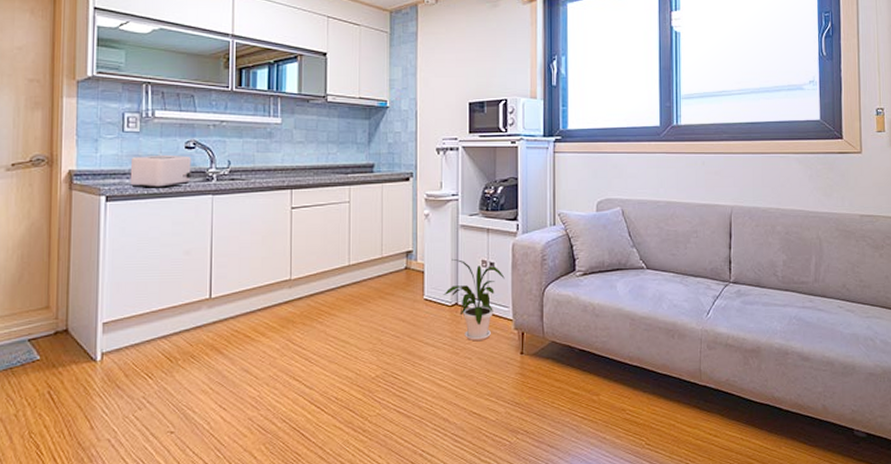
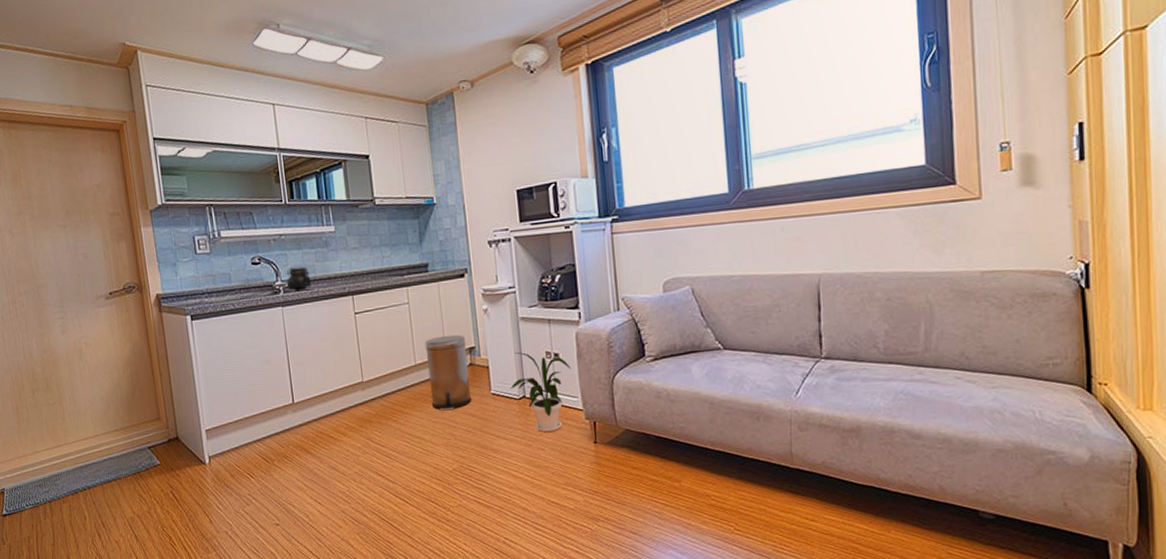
toaster: present [130,154,193,189] -> none [207,271,262,306]
jar: none [221,155,249,178] -> present [286,266,312,289]
pedal bin: none [361,237,404,315] -> present [425,334,471,411]

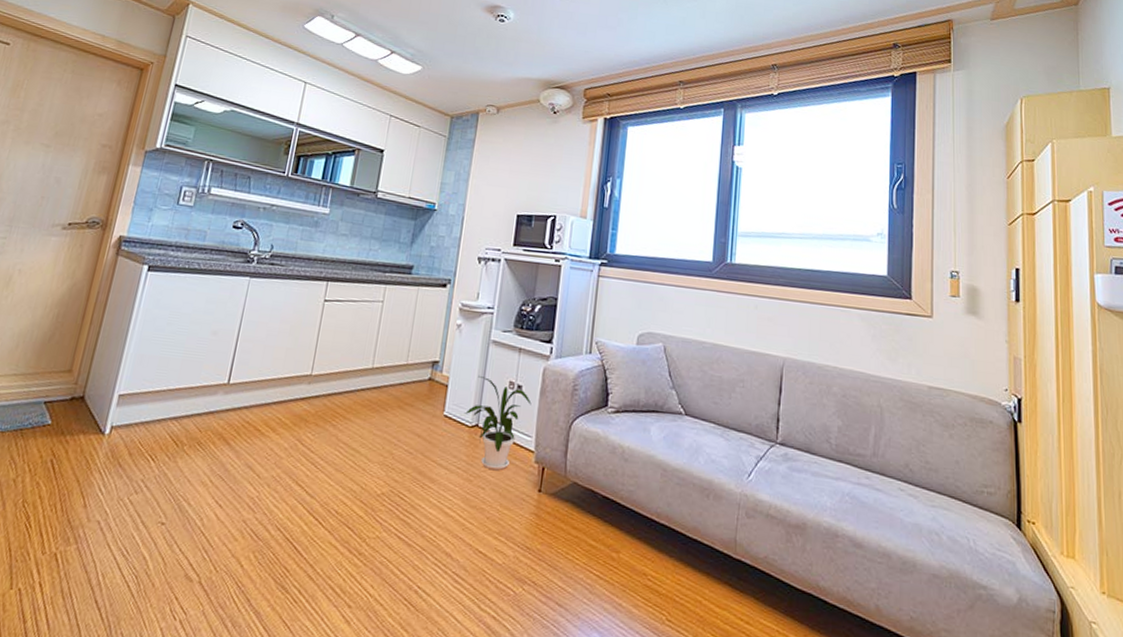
jar: present [286,266,312,289] -> none [262,239,290,264]
pedal bin: present [425,334,471,411] -> none [378,342,432,426]

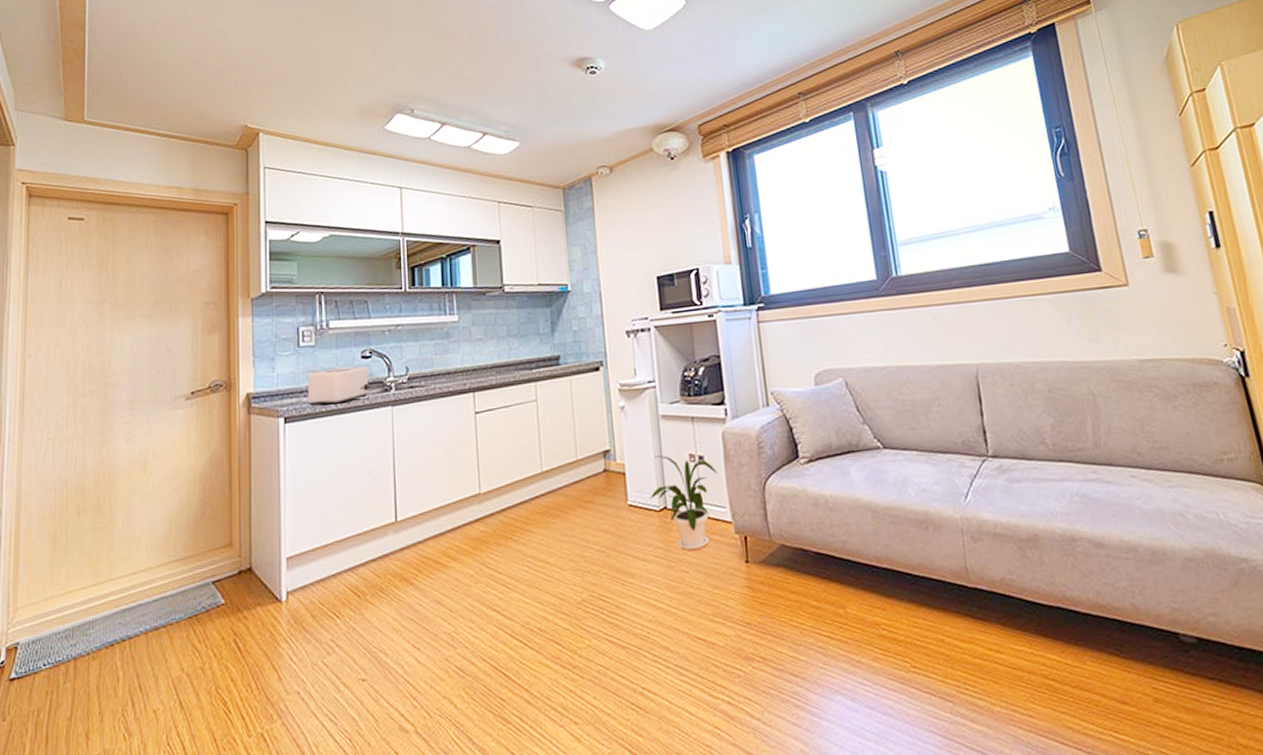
toaster: none [174,230,237,266] -> present [307,366,370,407]

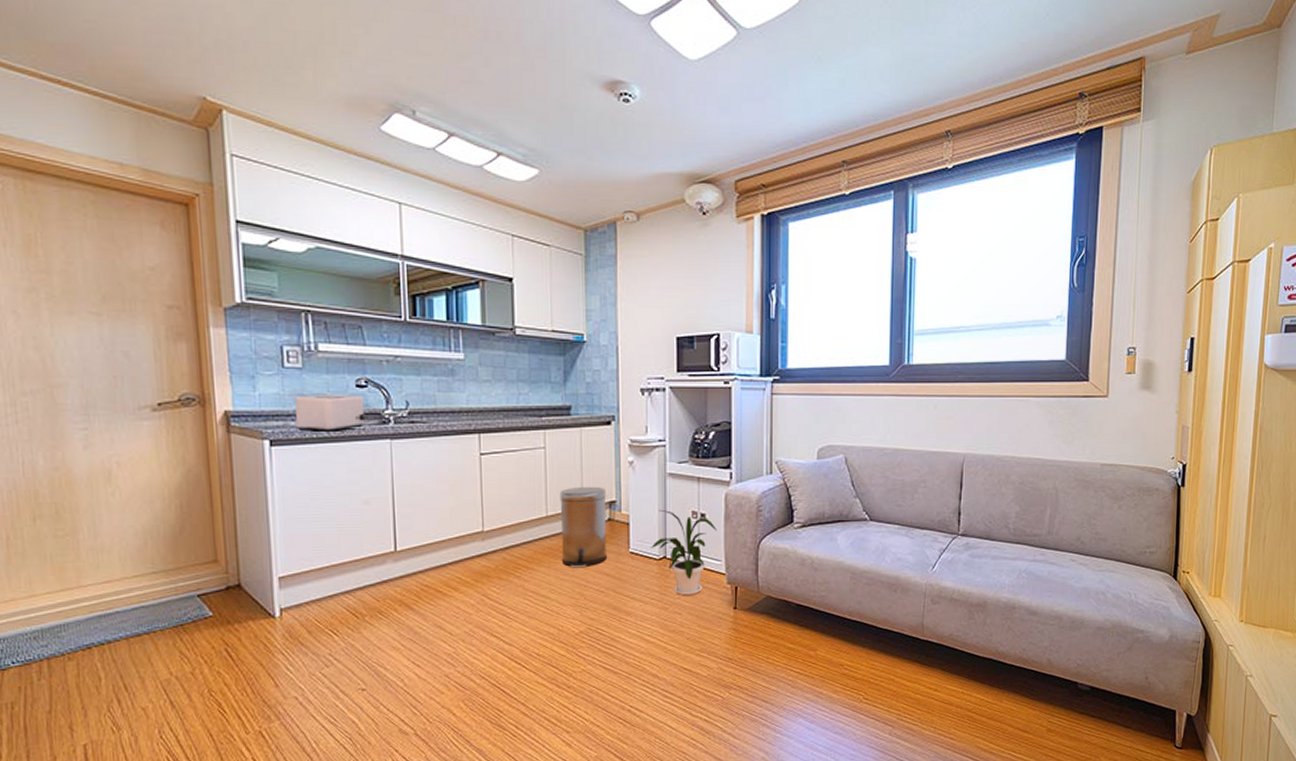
pedal bin: none [553,436,605,528] -> present [559,486,607,568]

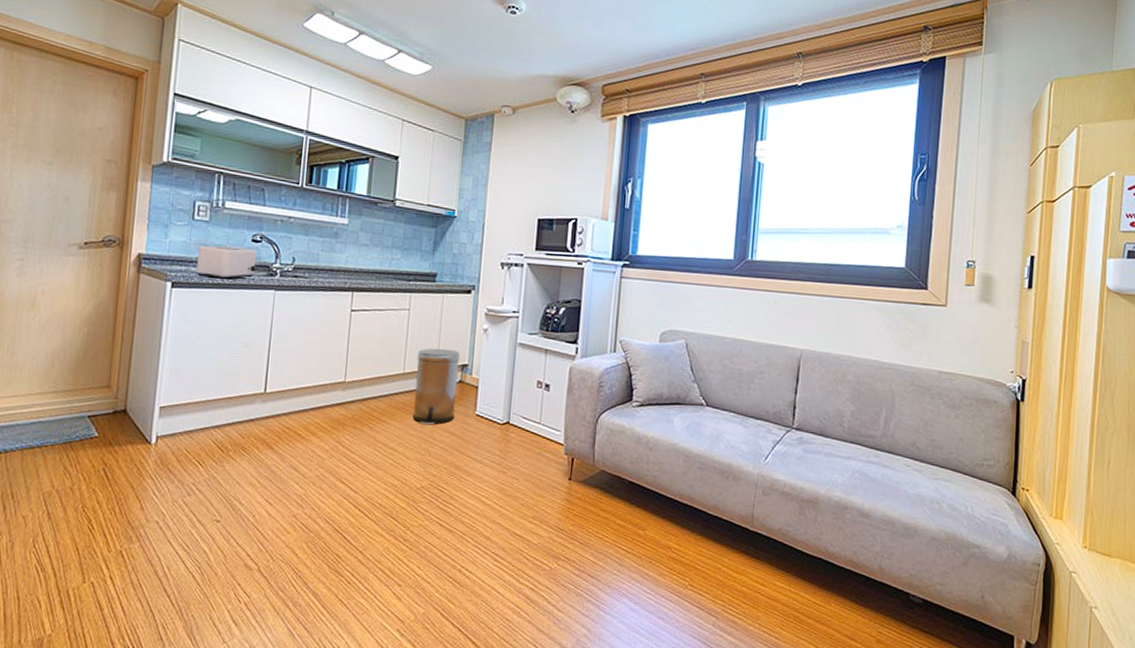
house plant: present [649,509,717,596] -> none [494,376,559,463]

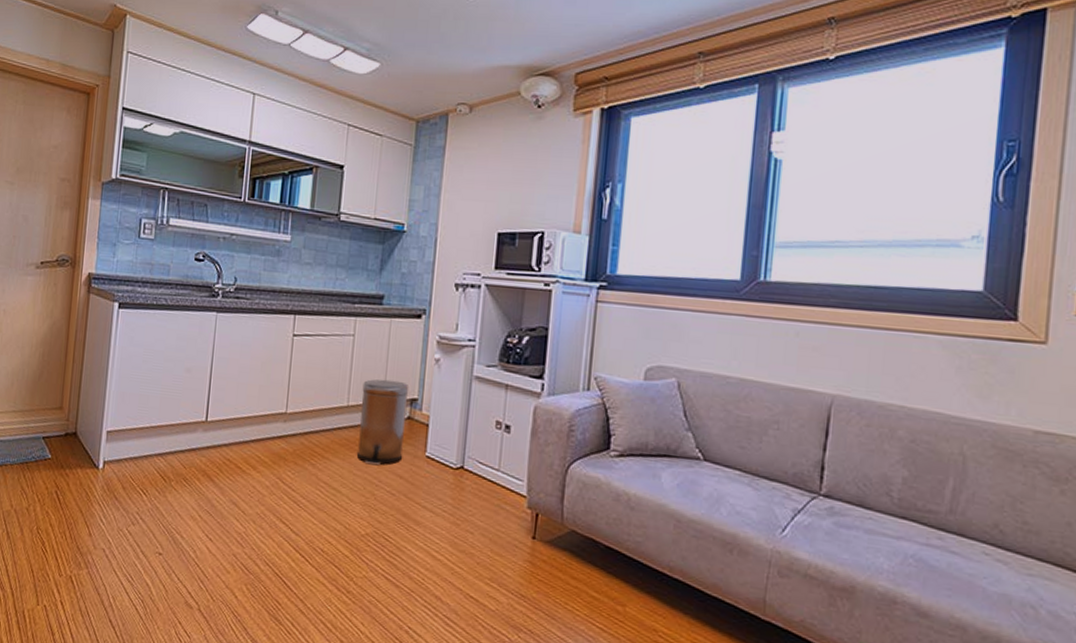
toaster: present [196,245,257,280] -> none [141,264,200,301]

